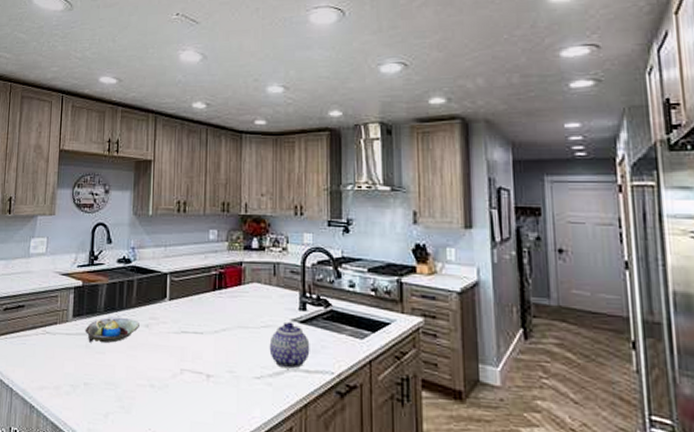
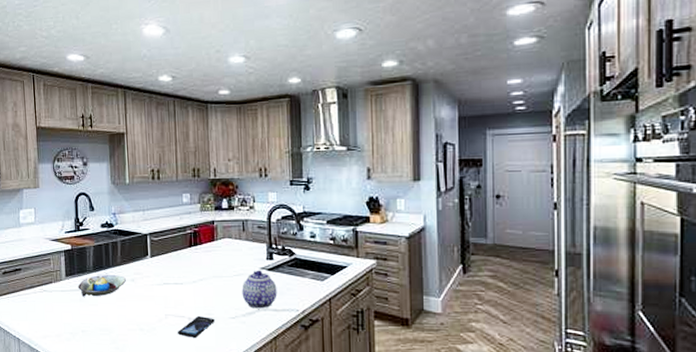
smartphone: none [192,372,237,400] -> present [177,315,215,338]

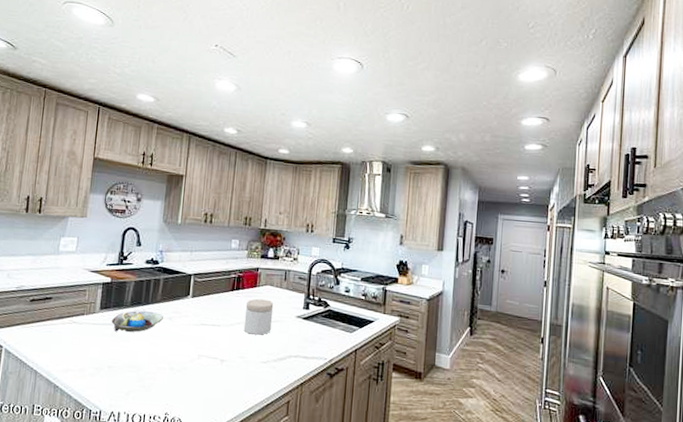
smartphone: present [177,315,215,338] -> none [207,358,247,380]
jar: none [206,253,236,290] -> present [243,298,274,335]
teapot: present [241,270,277,309] -> none [276,318,310,356]

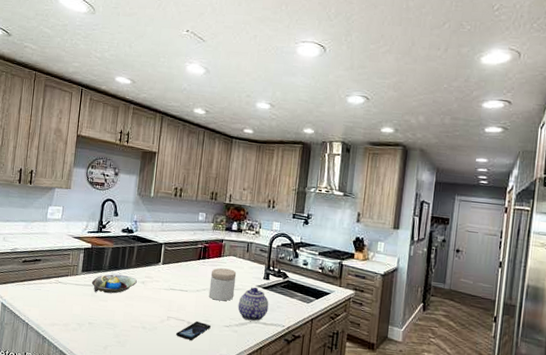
smartphone: none [207,358,247,380] -> present [175,320,211,340]
teapot: none [276,318,310,356] -> present [238,287,269,322]

